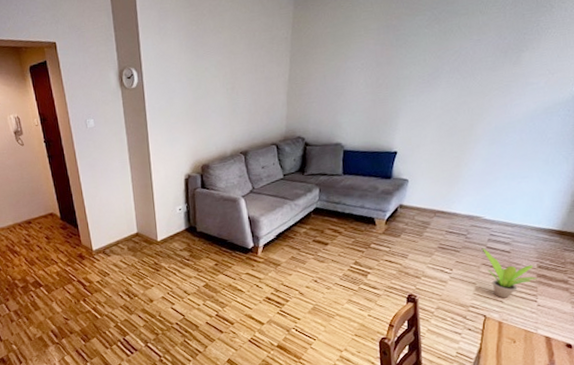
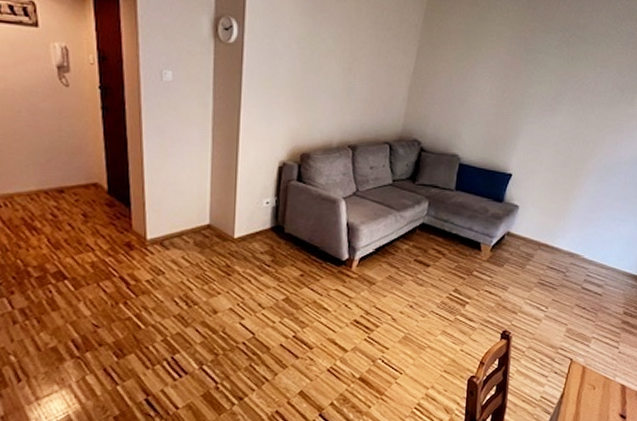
potted plant: present [481,248,537,298] -> none [577,288,622,342]

